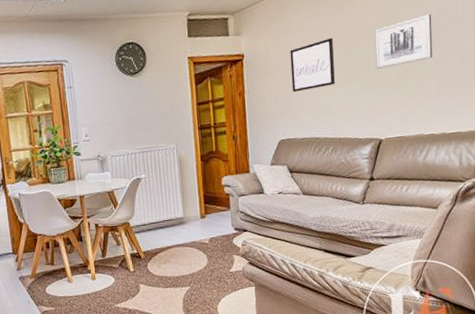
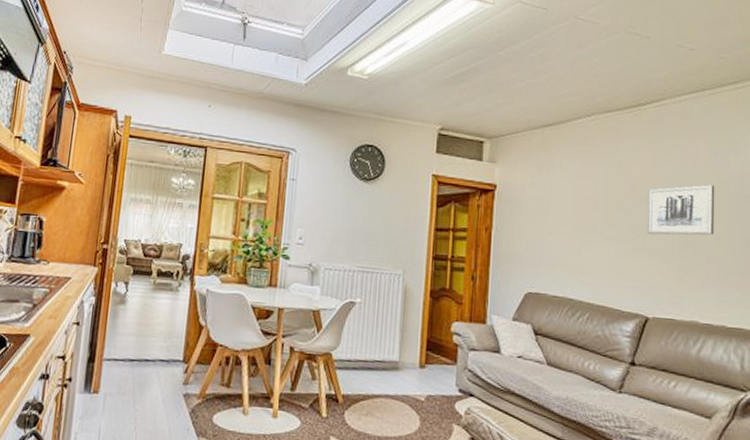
wall art: present [290,37,335,92] -> none [547,187,600,242]

